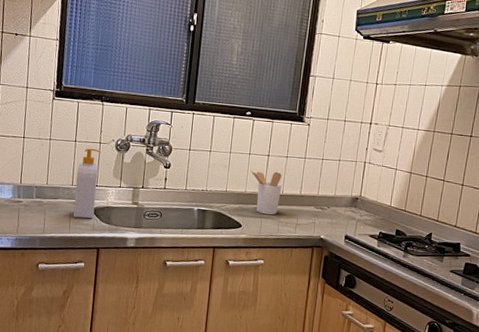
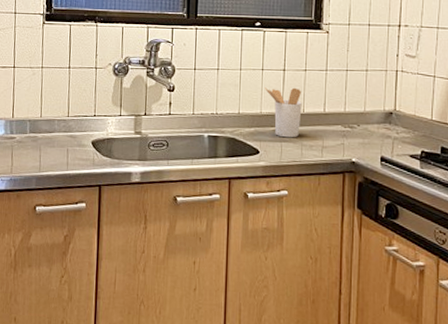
soap bottle: present [73,148,101,219] -> none [70,74,98,153]

